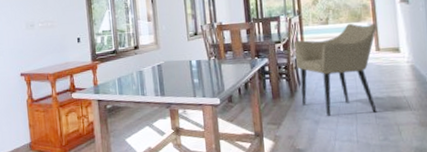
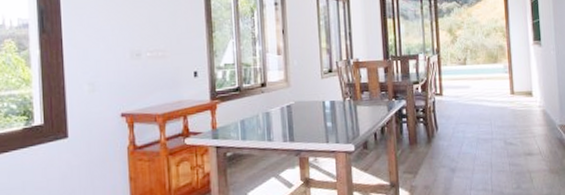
armchair: present [293,23,377,116] -> none [432,64,511,163]

